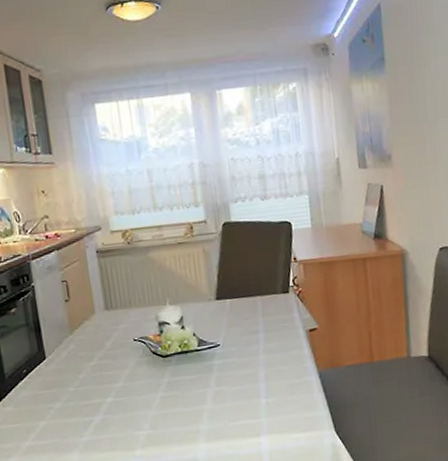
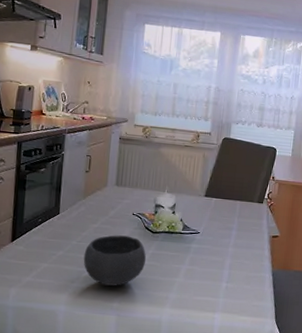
bowl: none [86,367,163,432] -> present [83,235,146,286]

